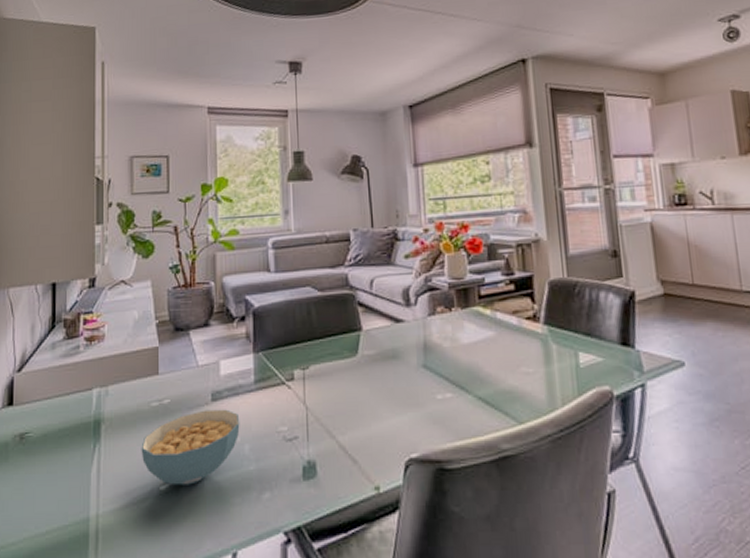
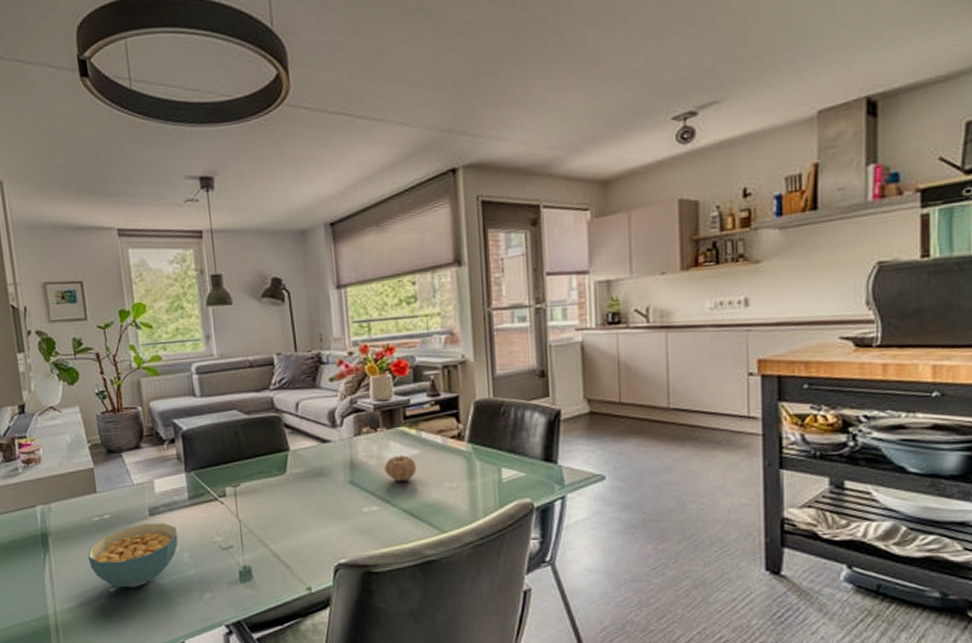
fruit: none [459,337,492,365] -> present [385,455,417,481]

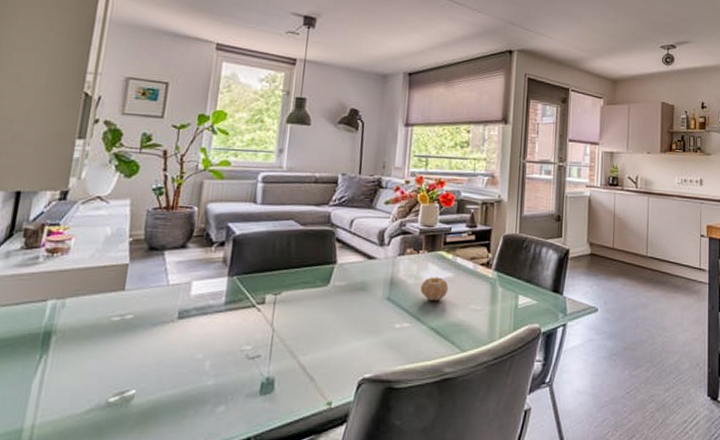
cereal bowl: present [87,522,178,588] -> none [93,327,205,398]

